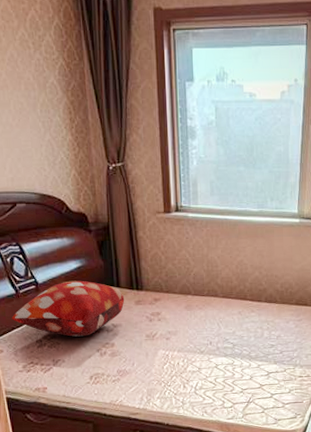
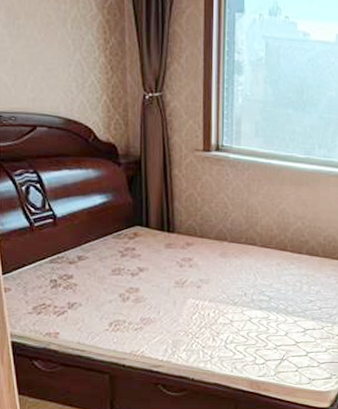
decorative pillow: present [11,280,125,337] -> none [23,216,154,279]

